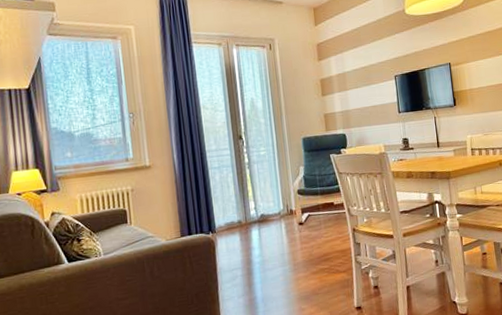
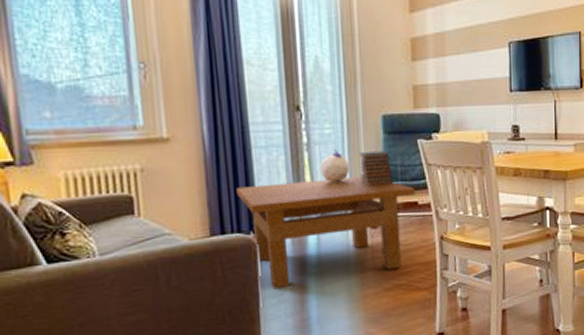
table: none [198,185,331,276] -> present [236,177,416,290]
decorative sphere: none [258,166,281,192] -> present [320,149,350,183]
book stack: none [287,164,314,193] -> present [359,150,393,187]

